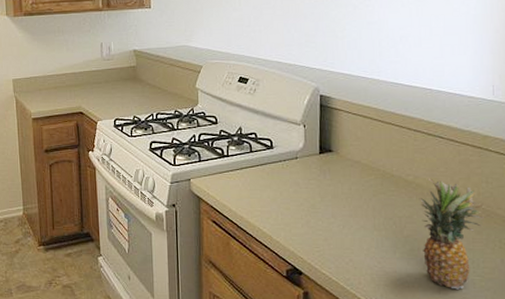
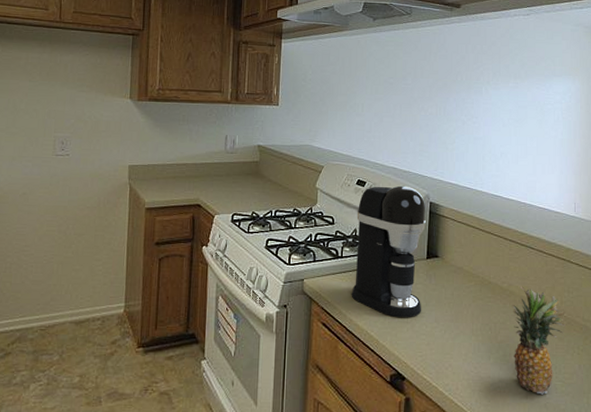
coffee maker: none [240,80,317,214] -> present [351,185,426,318]

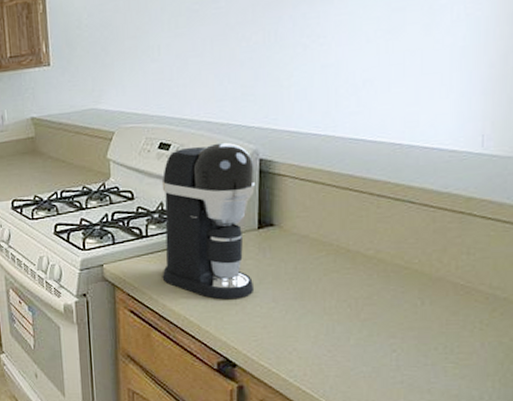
fruit: present [511,286,565,395] -> none [380,251,462,379]

